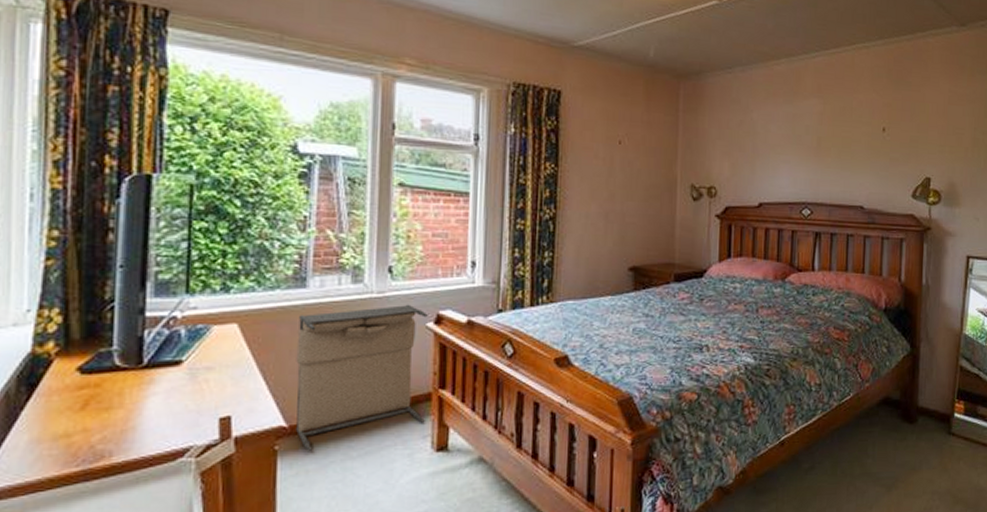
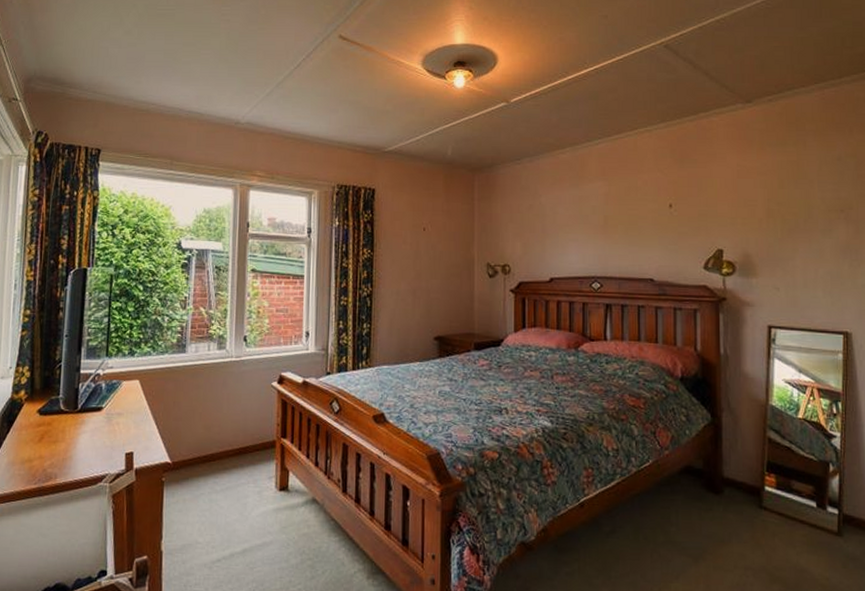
laundry hamper: present [296,304,428,452] -> none [177,366,273,485]

